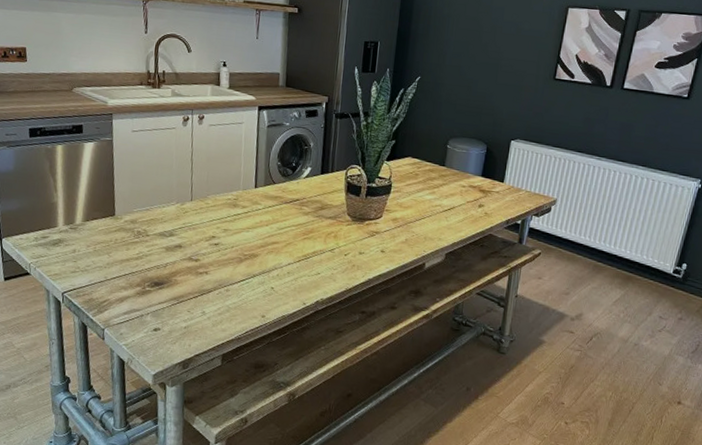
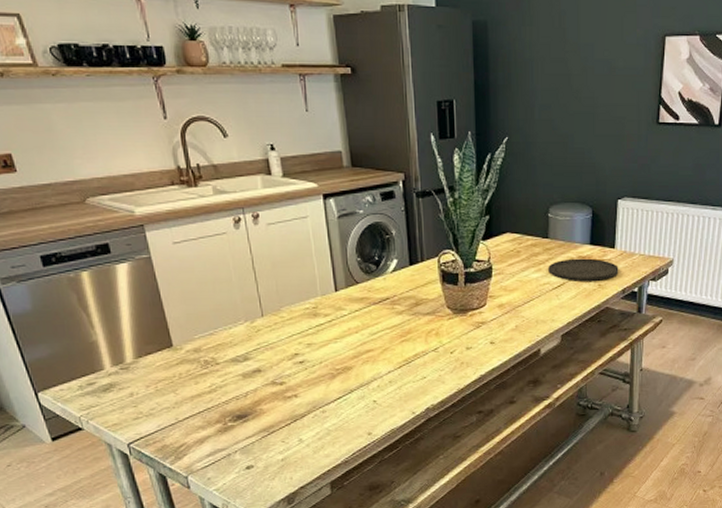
plate: none [441,186,505,210] -> present [548,258,619,281]

